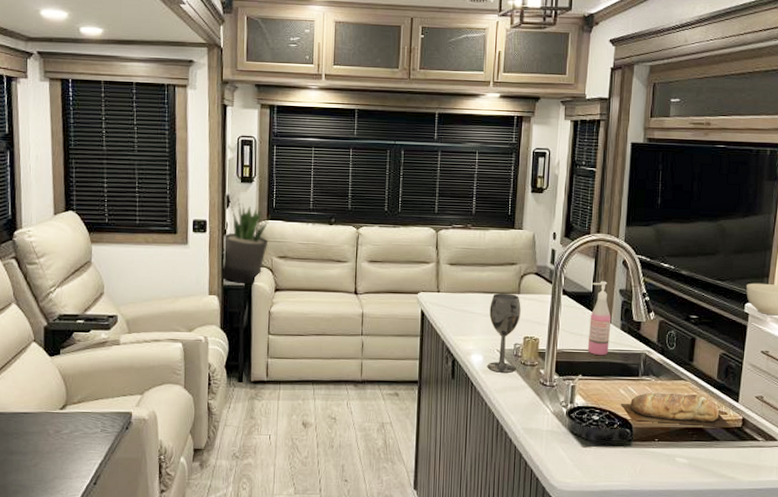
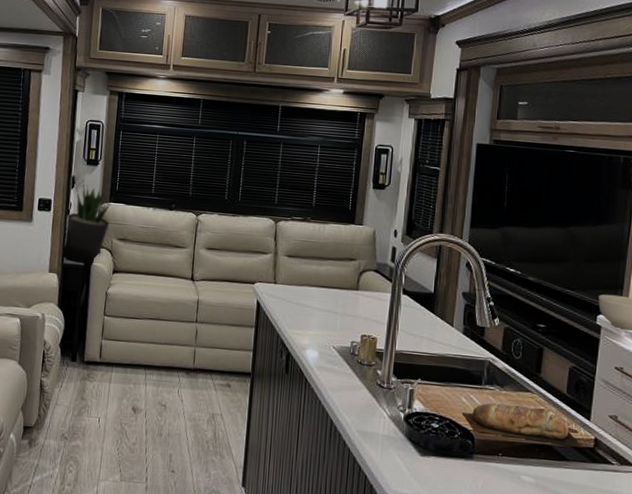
wine glass: present [487,292,521,373] -> none [322,288,359,372]
soap dispenser: present [587,281,612,356] -> none [427,282,454,361]

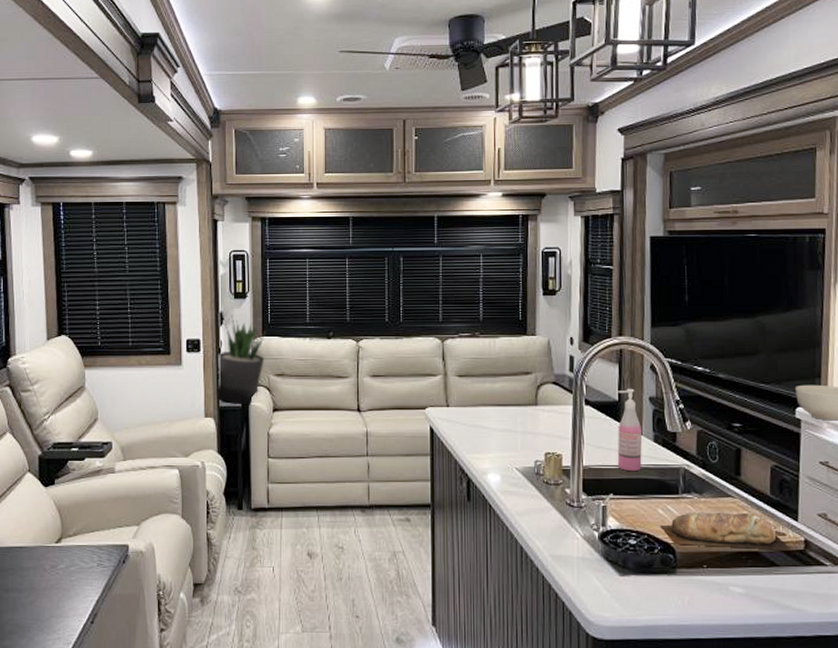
soap dispenser: none [427,282,454,361] -> present [617,388,643,472]

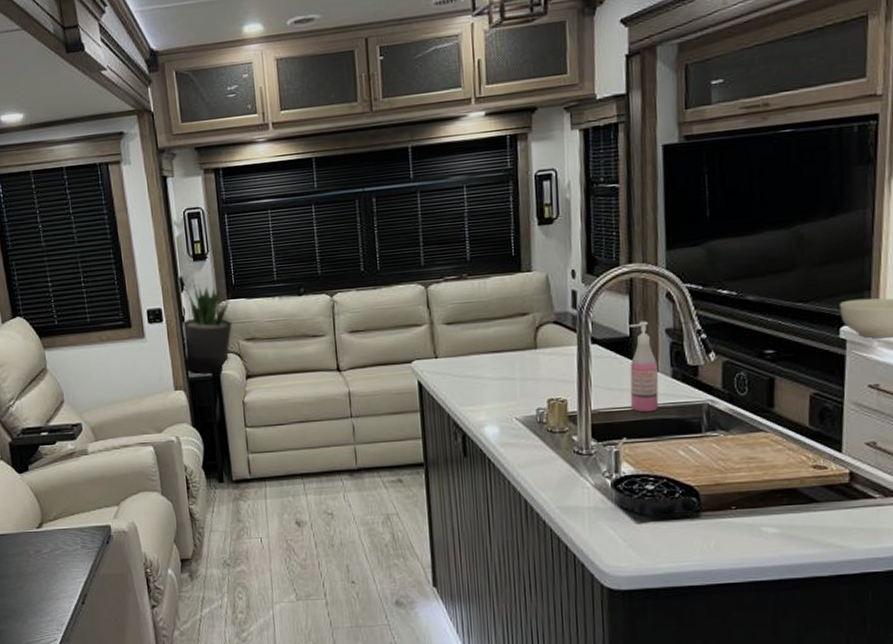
bread loaf: present [659,512,792,551] -> none [680,448,835,487]

